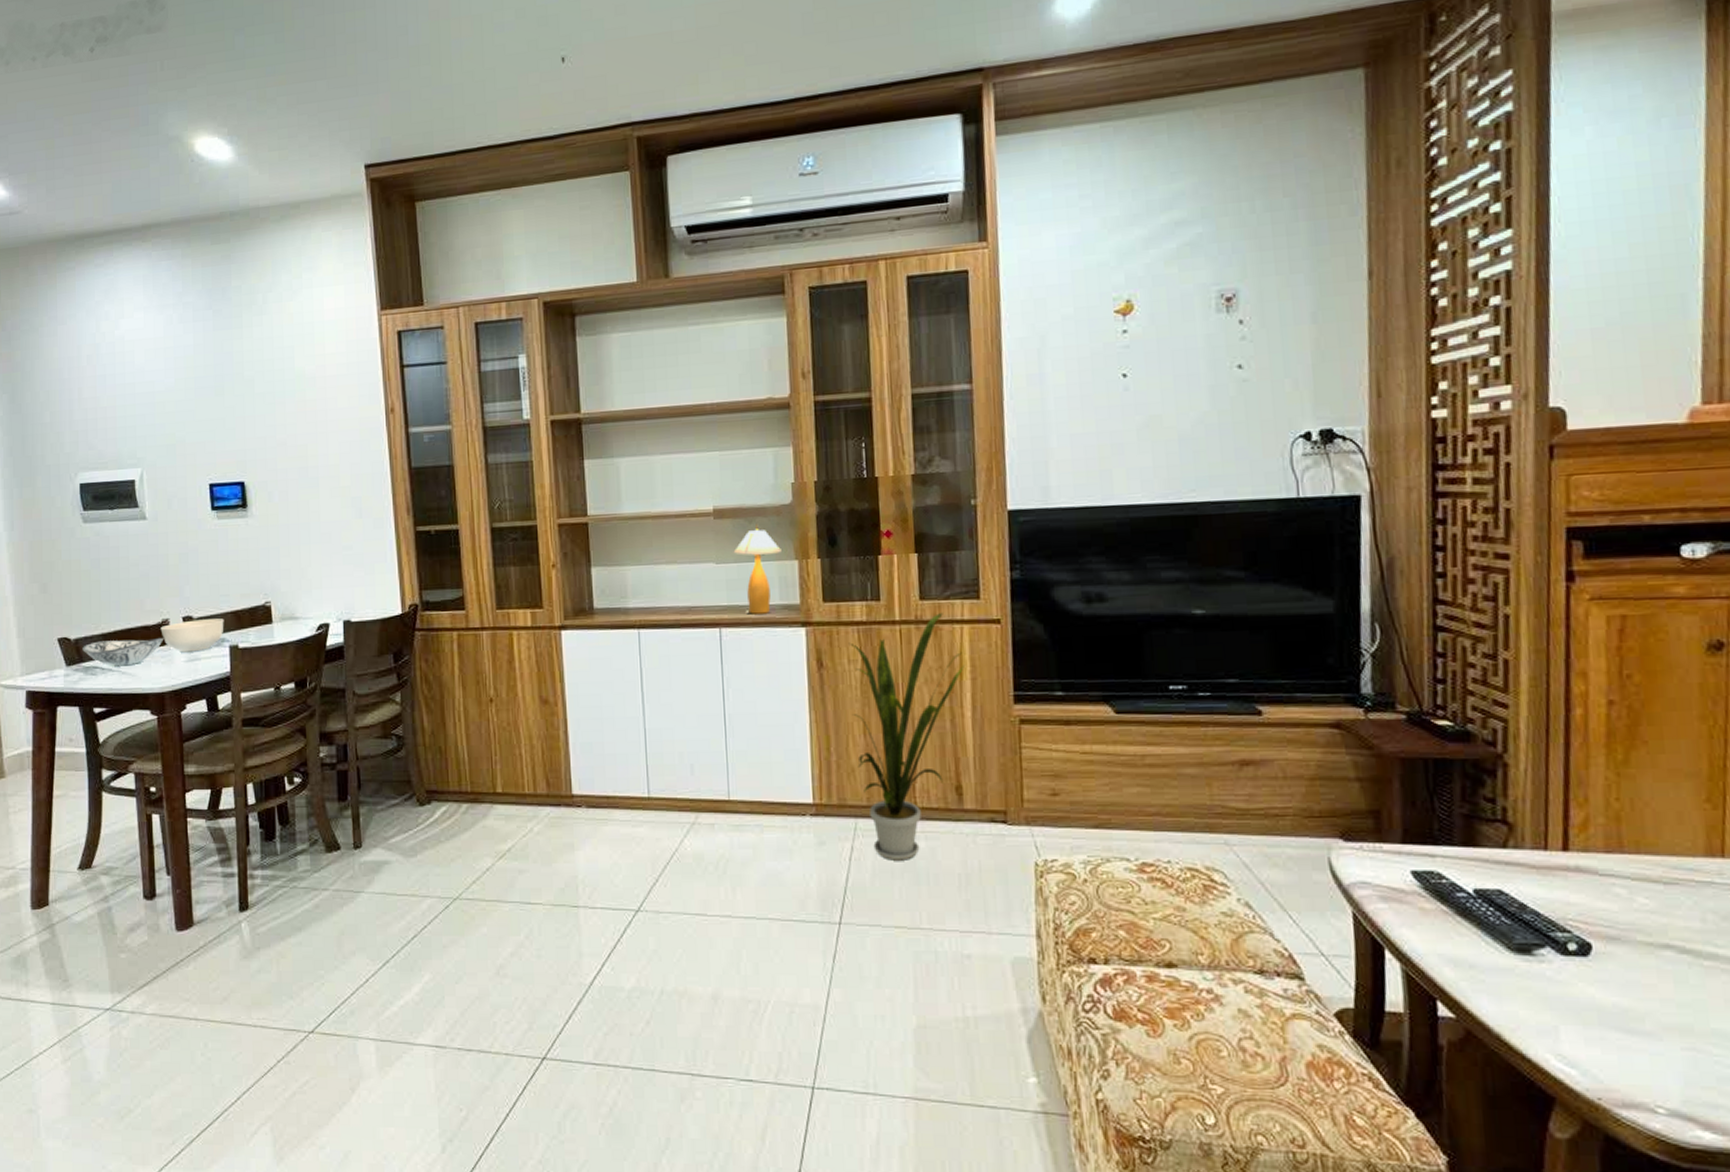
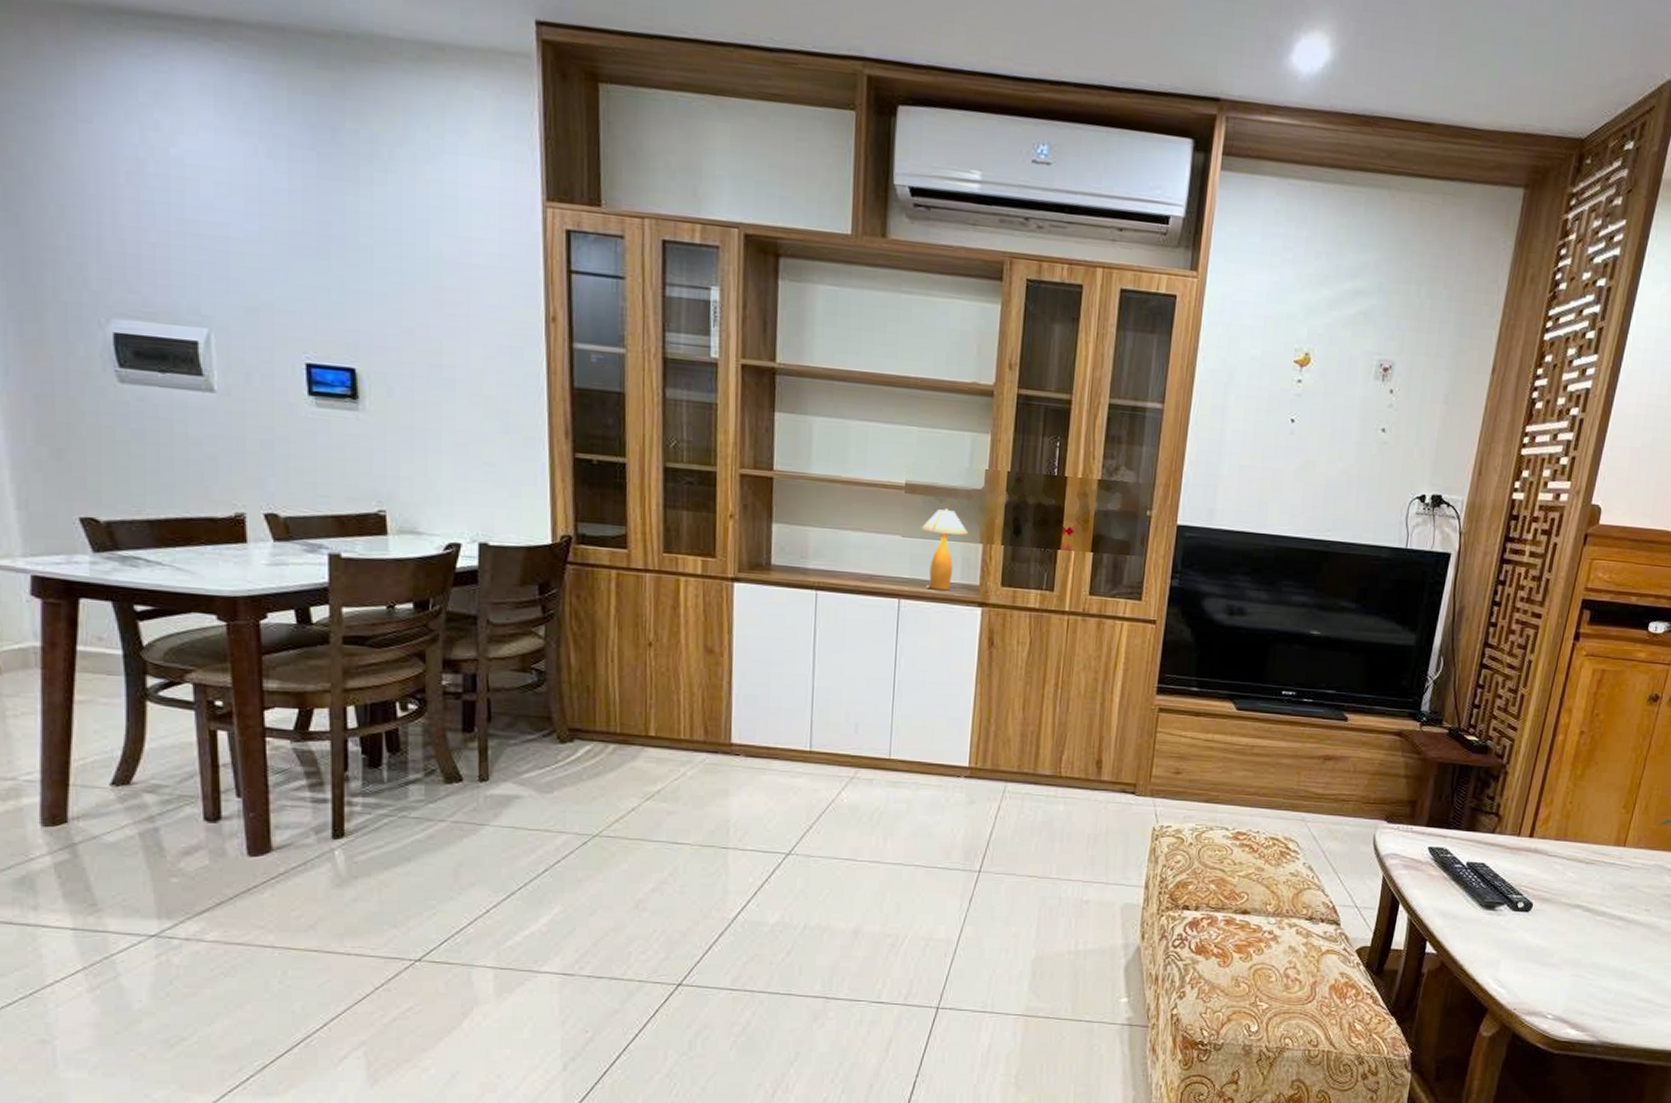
decorative bowl: present [82,638,164,667] -> none [118,528,238,562]
bowl: present [160,618,224,653] -> none [233,519,322,556]
house plant: present [848,613,965,861] -> none [1013,609,1120,821]

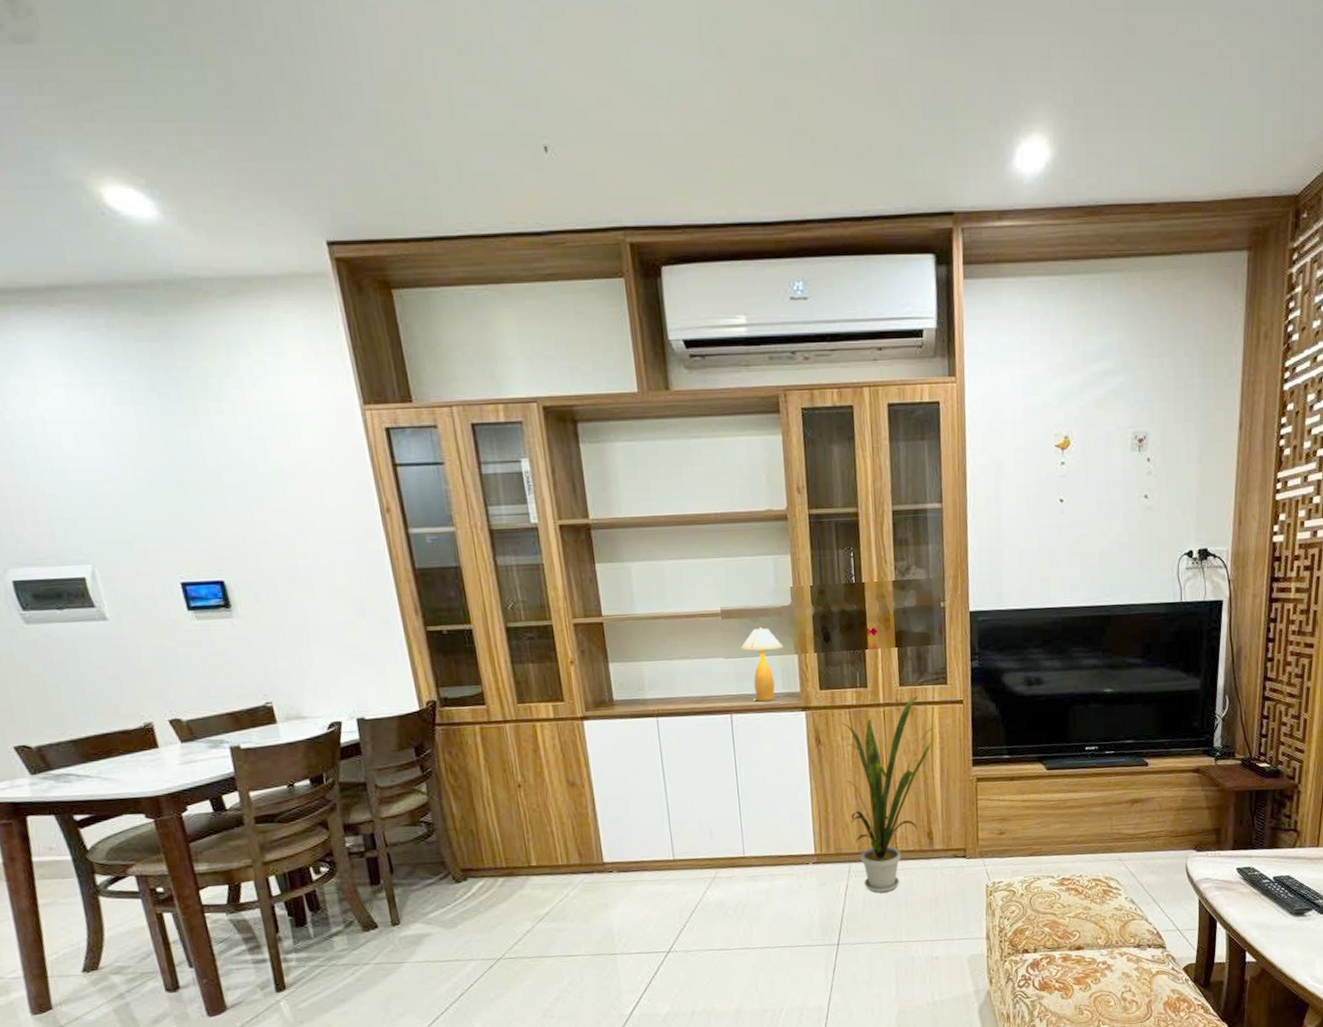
house plant: none [1013,609,1120,821] -> present [842,696,935,893]

